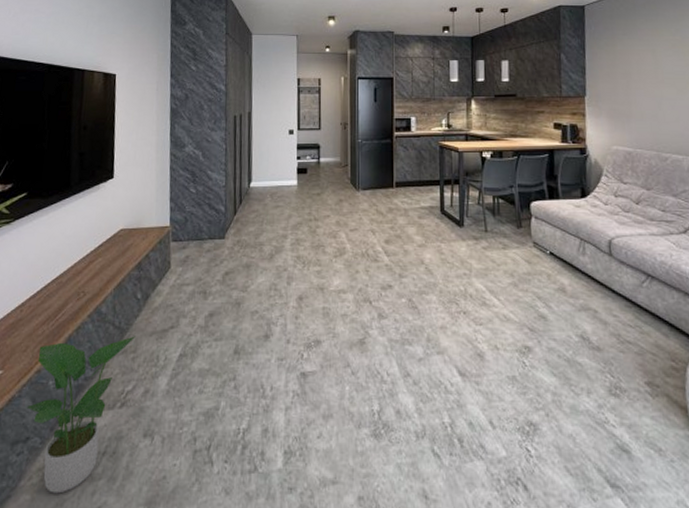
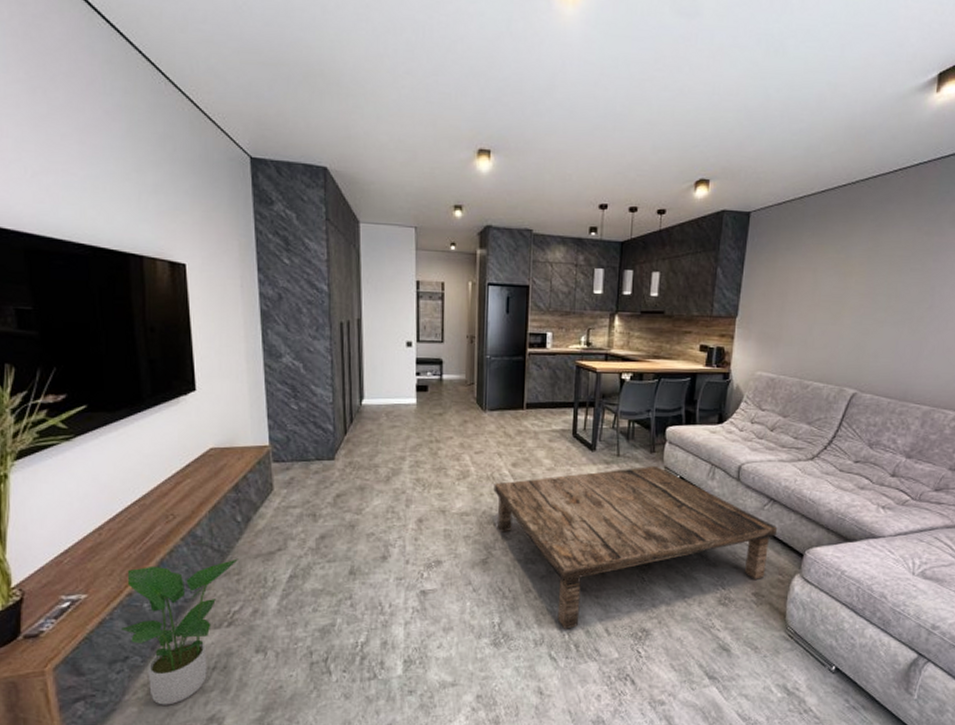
coffee table: none [368,241,661,420] -> present [493,465,778,629]

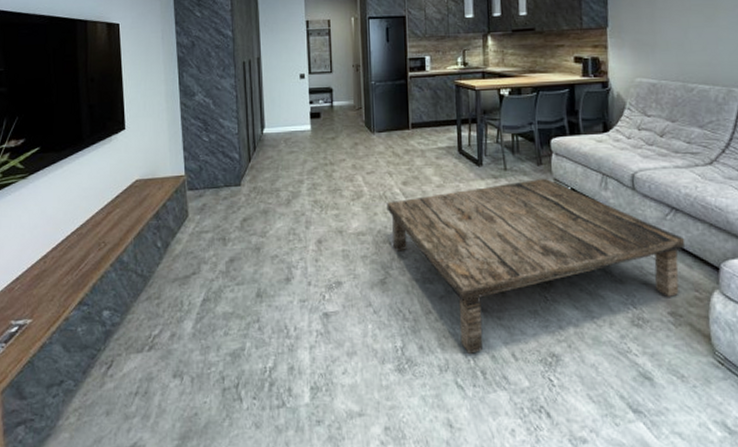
potted plant: present [121,558,240,705] -> none [59,283,160,431]

